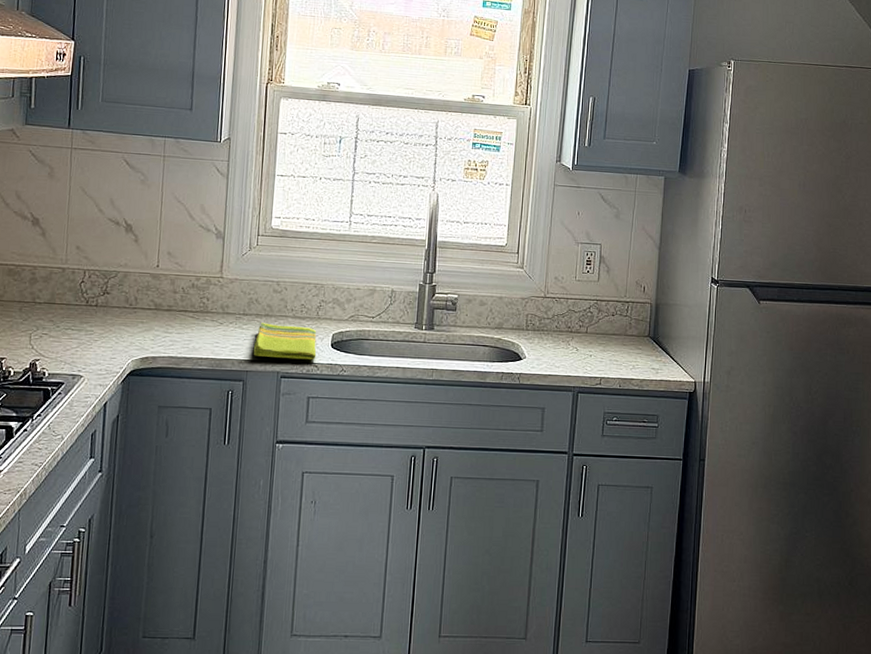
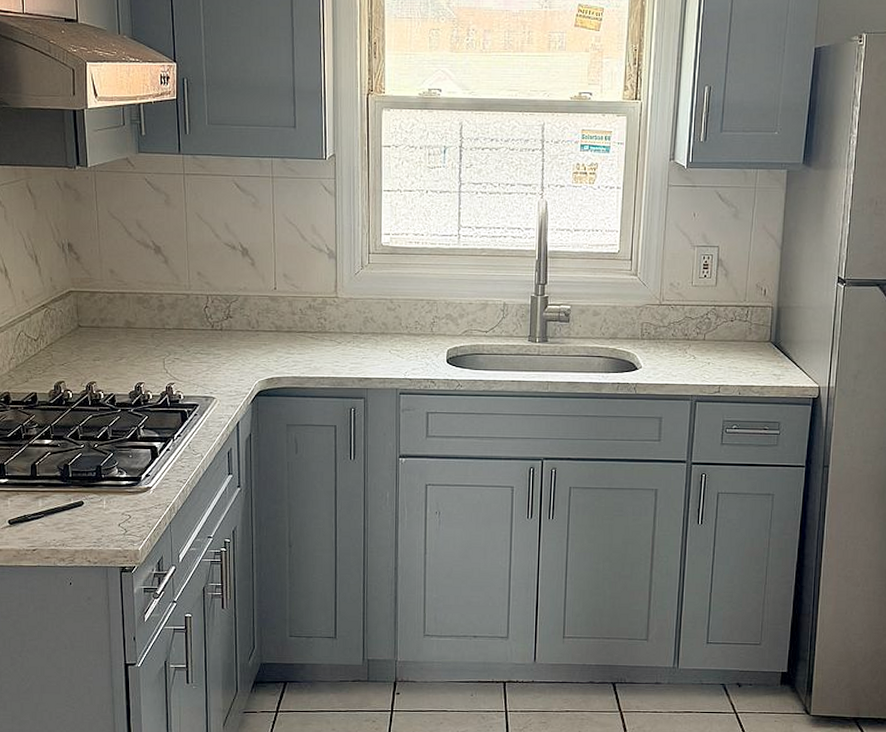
dish towel: present [253,323,317,360] -> none [371,341,433,376]

